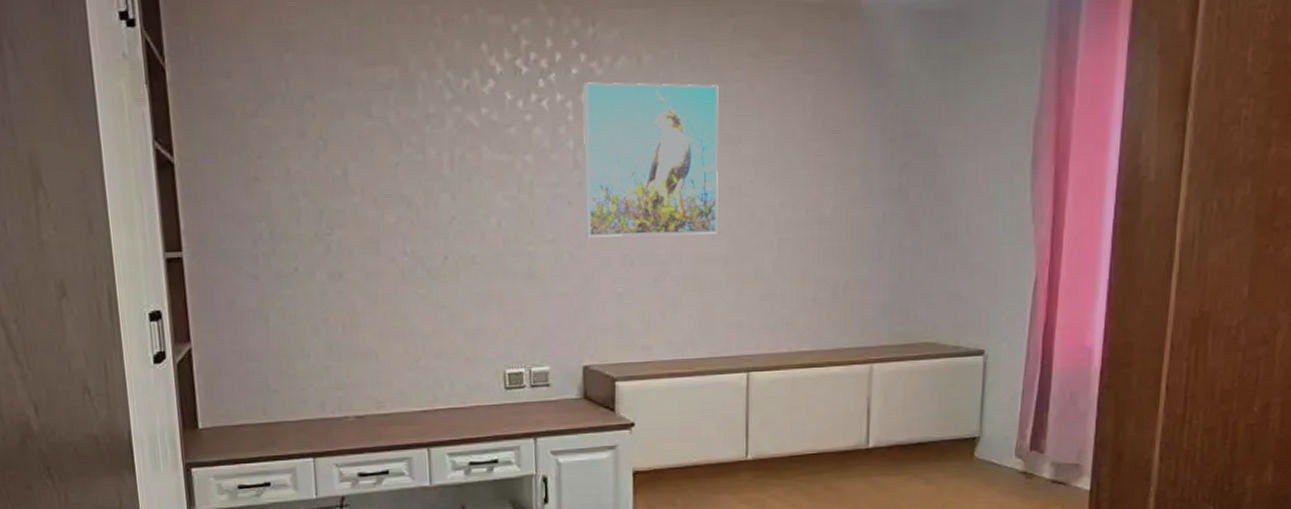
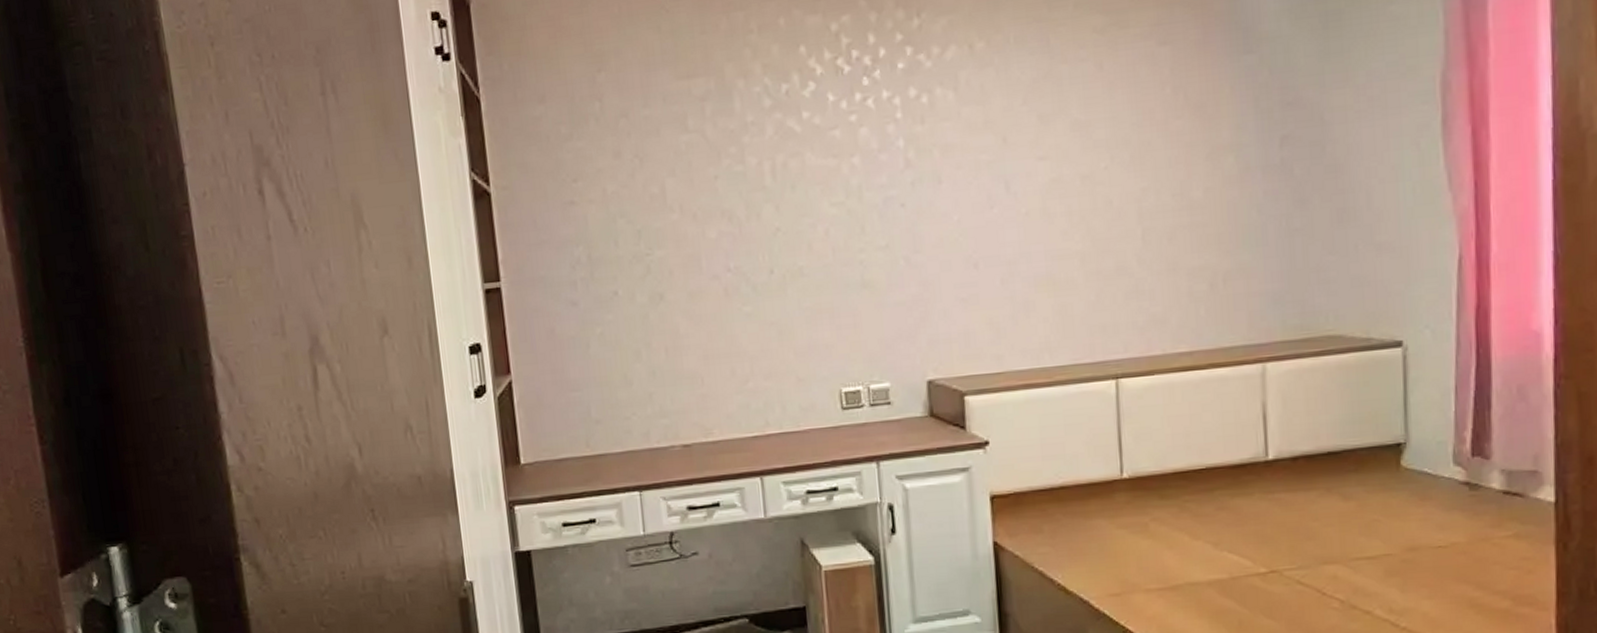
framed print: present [582,82,719,238] -> none [910,66,1071,241]

